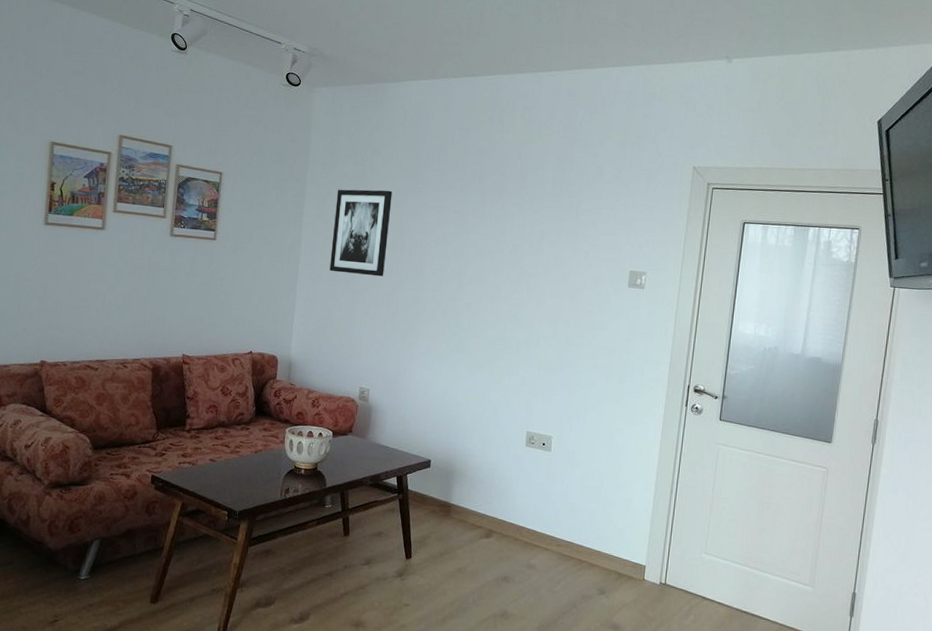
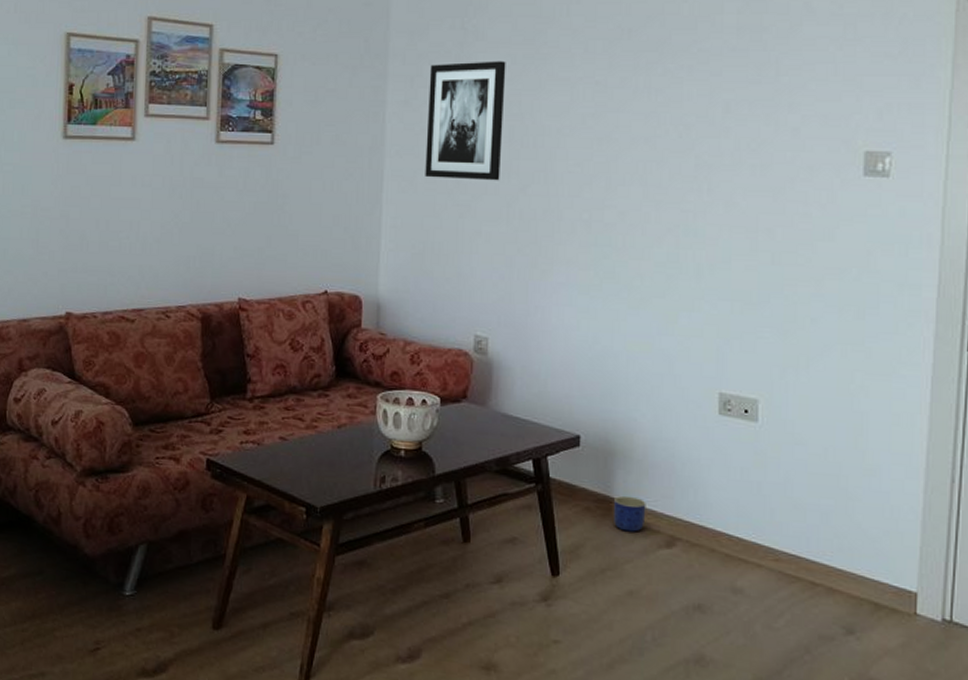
planter: none [451,502,474,527] -> present [614,495,646,532]

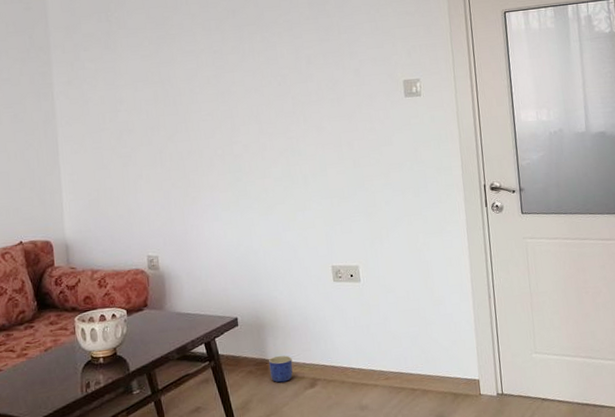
wall art: present [425,61,506,181] -> none [85,42,152,139]

